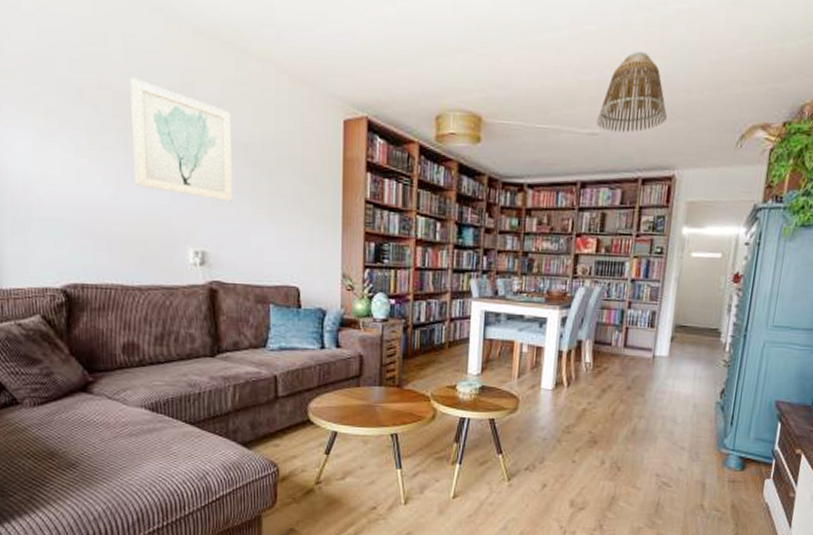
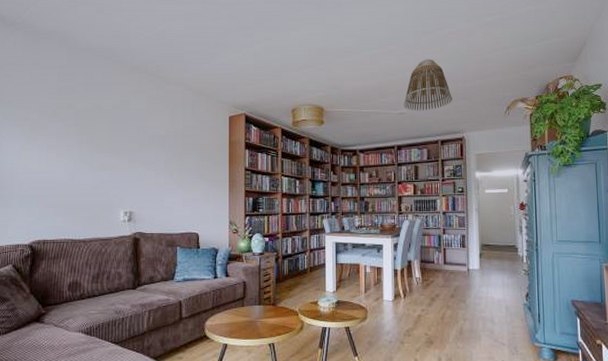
wall art: present [130,77,233,203] -> none [86,100,153,176]

